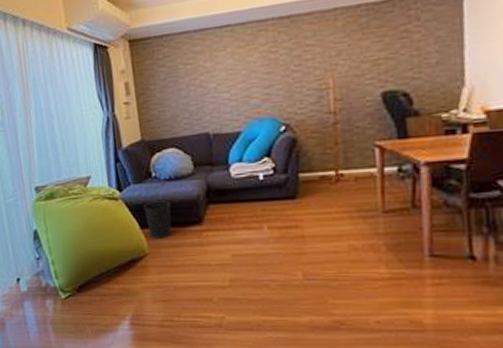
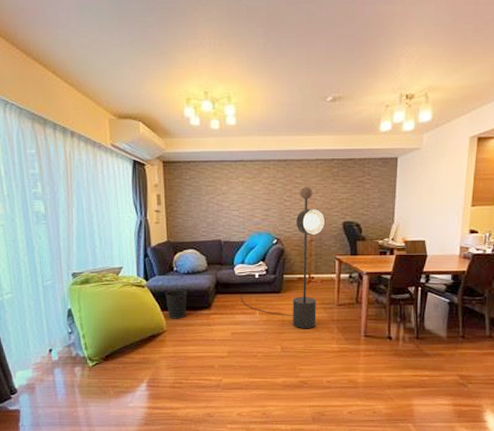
floor lamp: none [241,48,355,248] -> present [241,186,326,329]

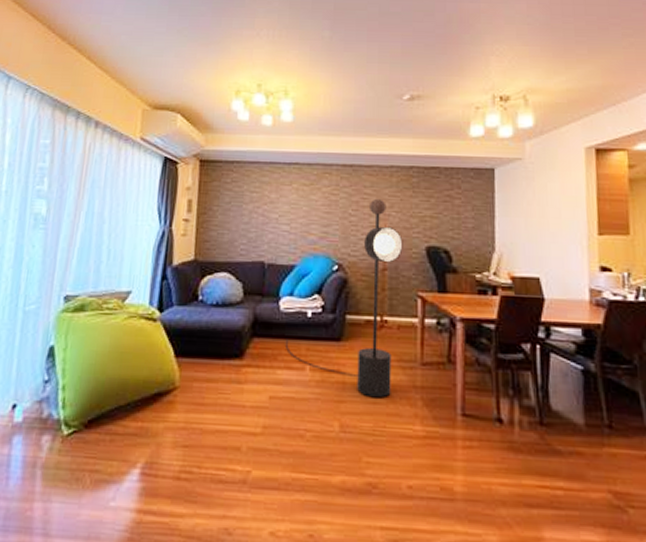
wastebasket: present [165,290,187,319] -> none [183,327,213,371]

